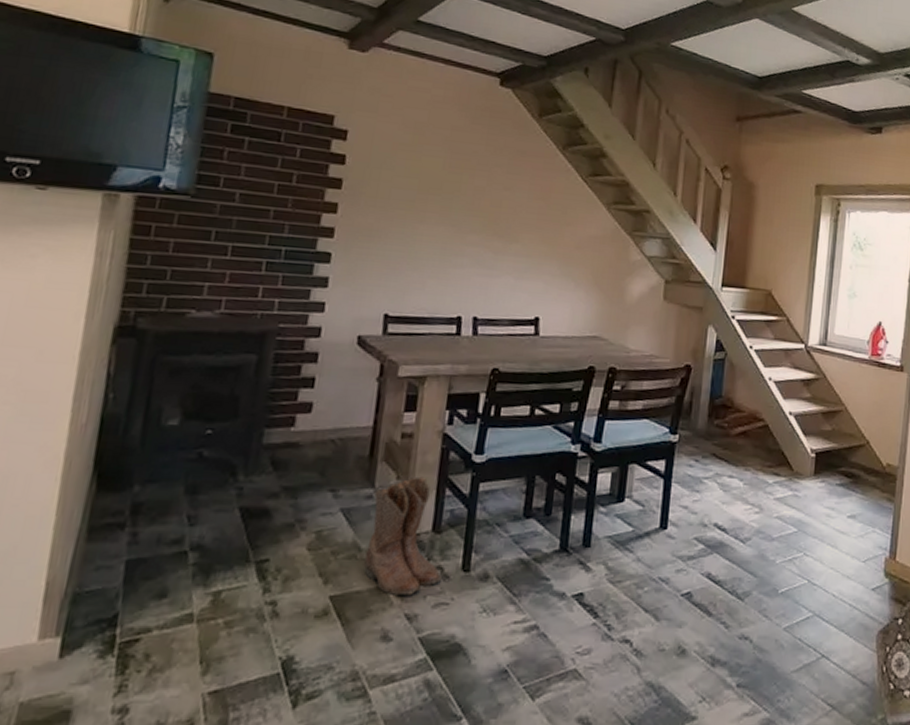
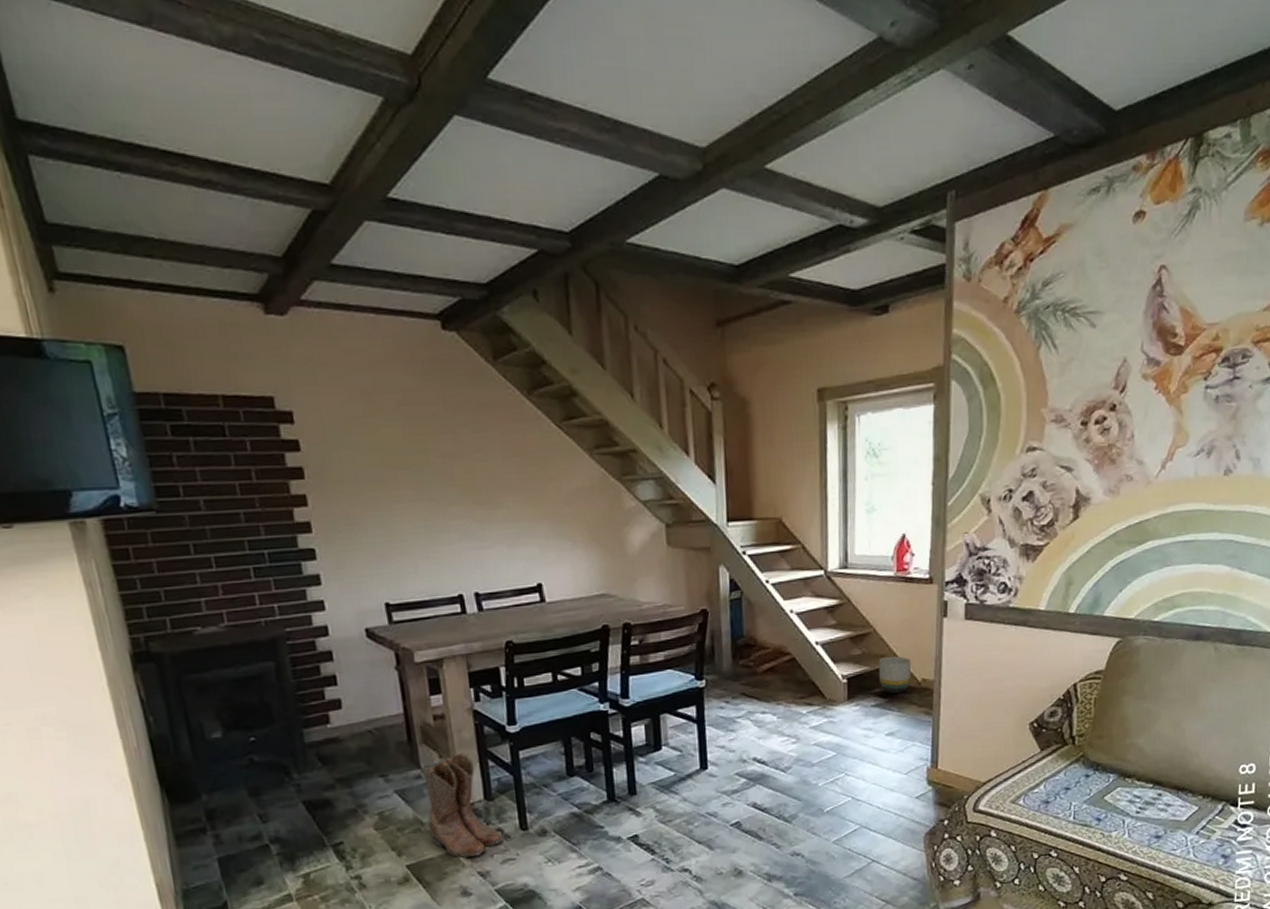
planter: none [846,436,879,476] -> present [878,656,912,694]

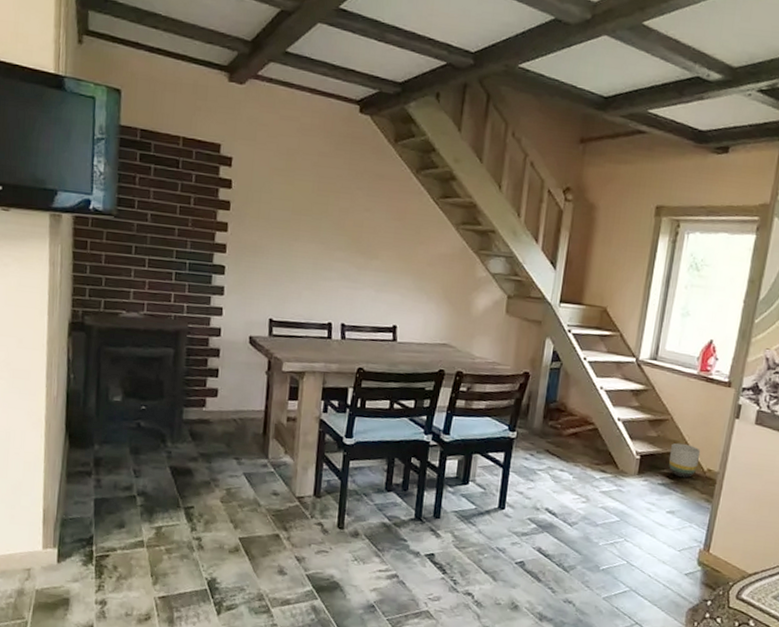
boots: present [422,752,504,858] -> none [263,452,322,543]

